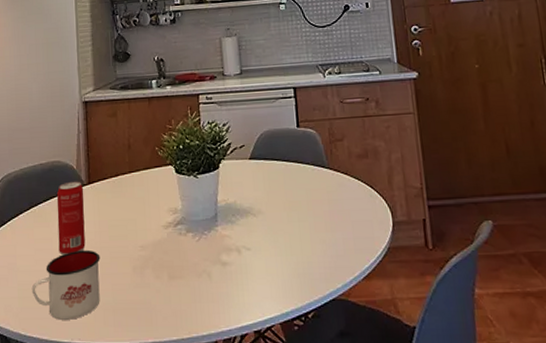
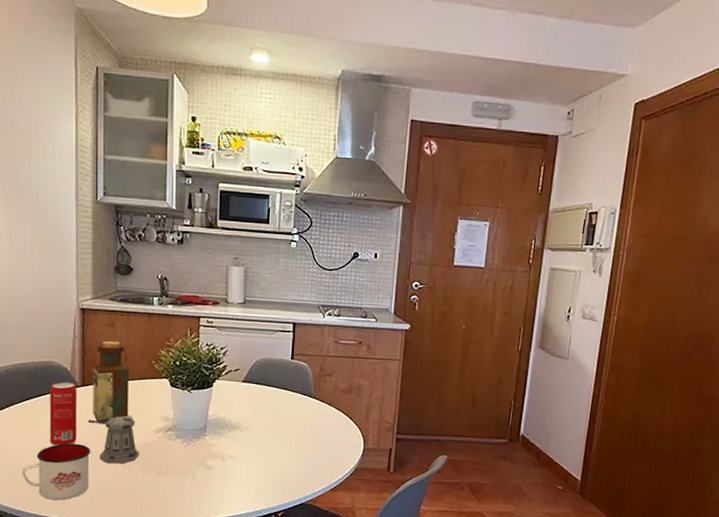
pepper shaker: none [95,212,150,270] -> present [87,415,139,464]
bottle: none [97,131,136,222] -> present [93,340,129,422]

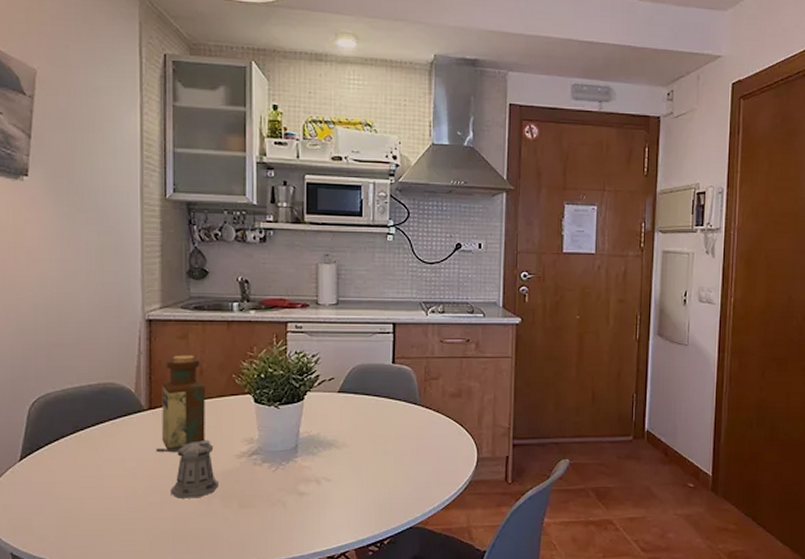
mug: present [21,443,91,500] -> none [74,477,160,548]
beverage can: present [49,381,78,446] -> none [108,405,143,483]

